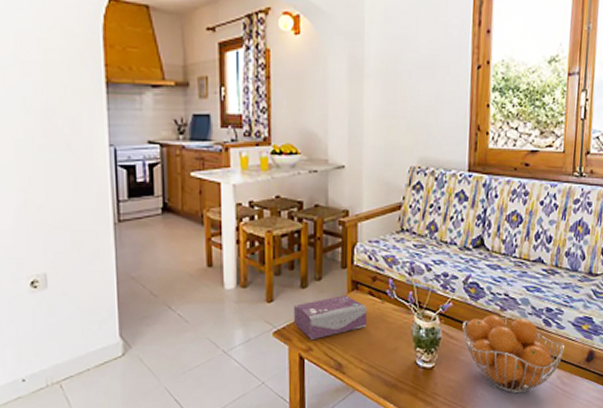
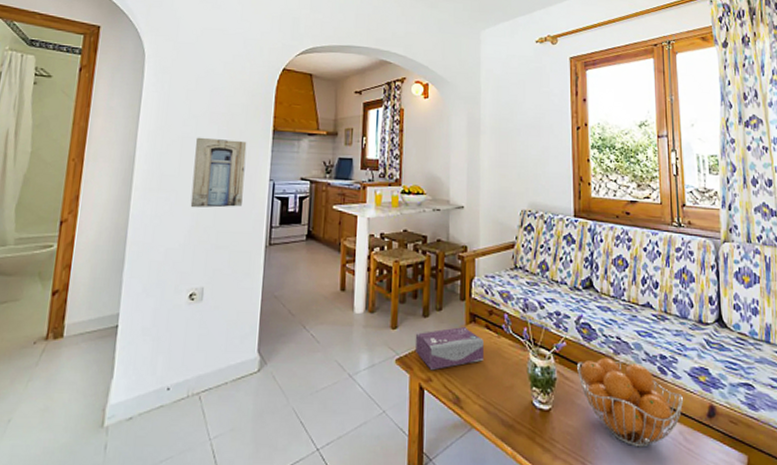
wall art: none [6,94,78,184] -> present [190,137,247,208]

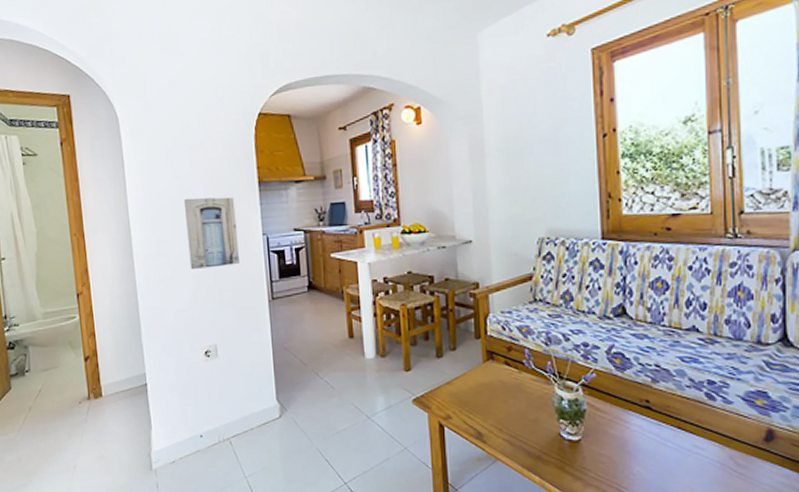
tissue box: present [414,326,485,371] -> none [430,364,506,409]
fruit basket: present [577,358,683,448] -> none [609,387,734,473]

